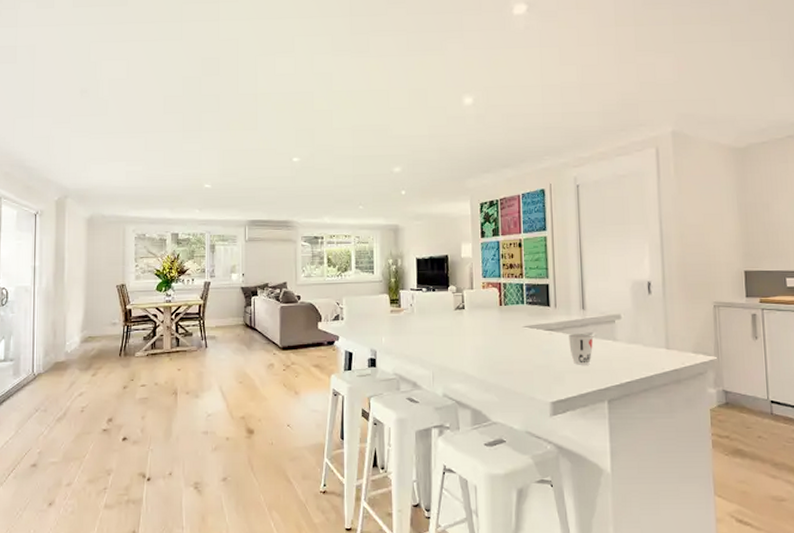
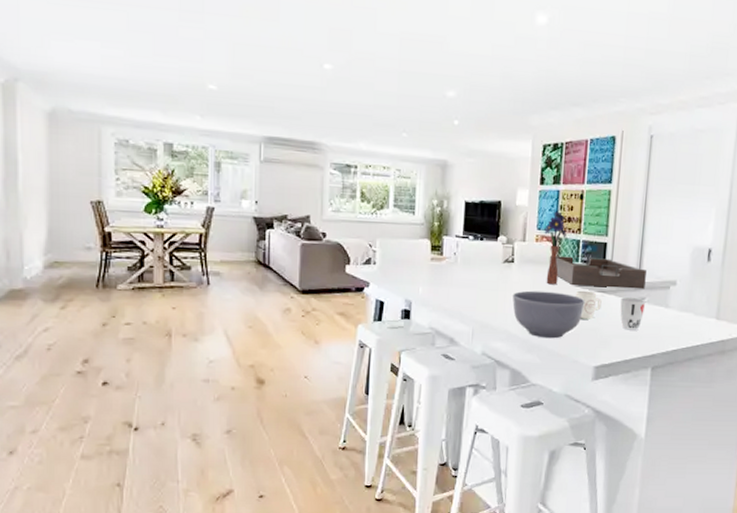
bowl: none [467,333,535,378] -> present [512,290,585,339]
flower arrangement: none [488,259,510,327] -> present [543,211,567,285]
tray: none [496,298,591,326] -> present [549,255,647,290]
mug: none [524,330,551,357] -> present [575,290,602,320]

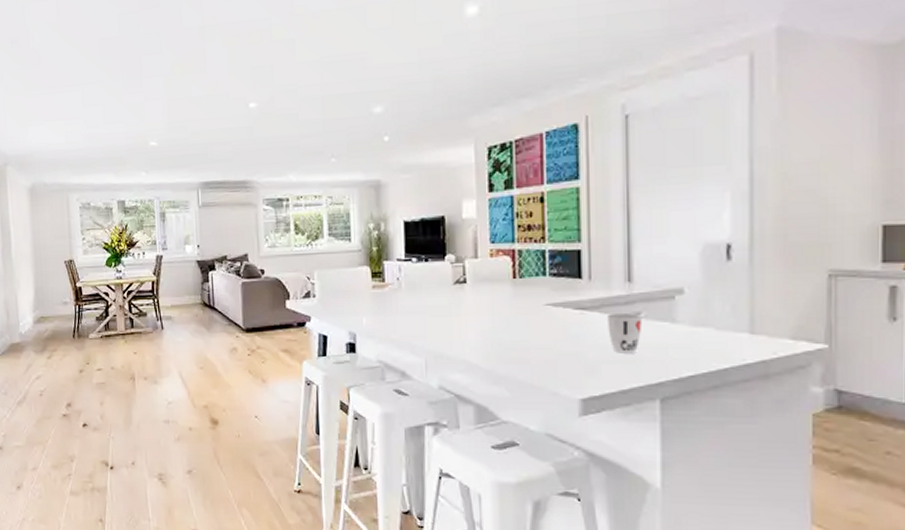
bowl: present [512,290,585,339] -> none [469,313,560,368]
flower arrangement: present [543,211,567,285] -> none [498,219,528,305]
tray: present [549,255,647,290] -> none [508,268,639,304]
mug: present [575,290,602,320] -> none [546,308,582,343]

